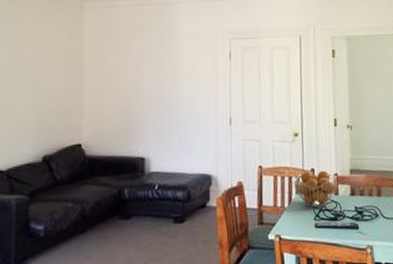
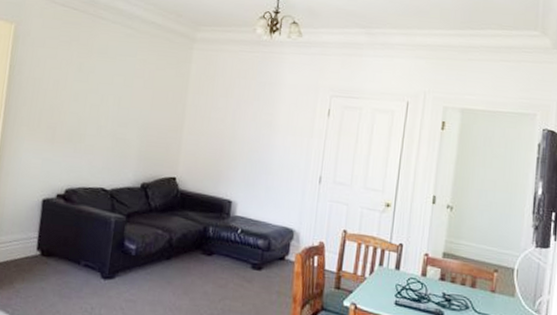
fruit basket: present [293,170,337,208] -> none [377,244,426,285]

